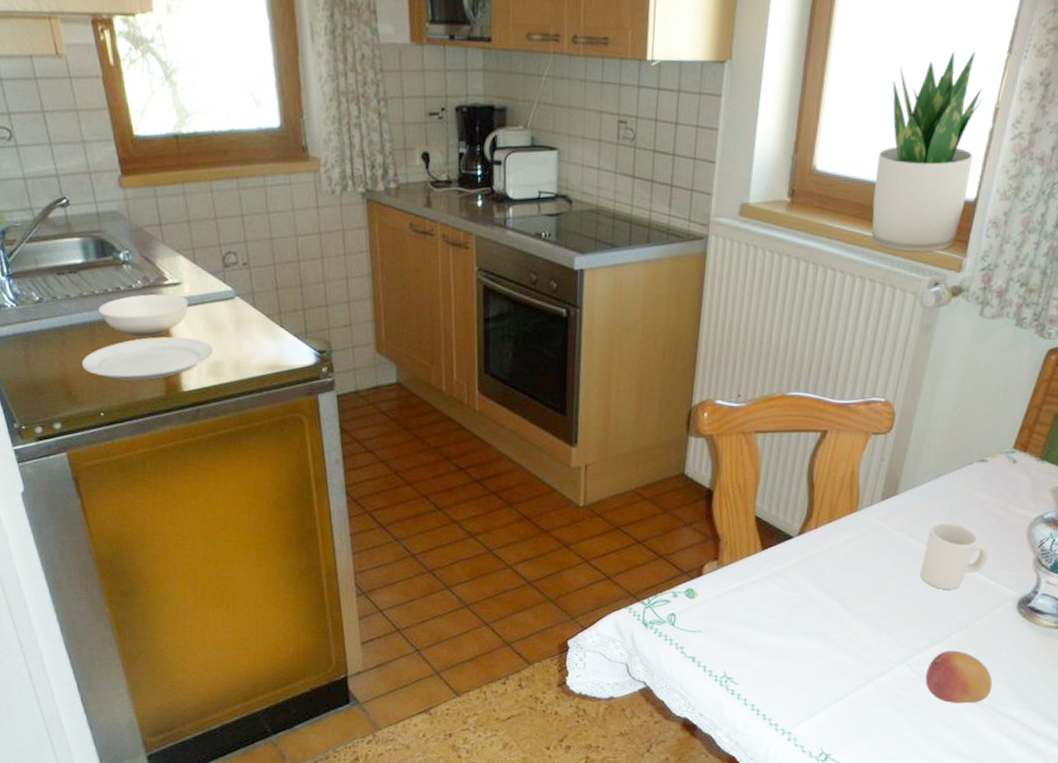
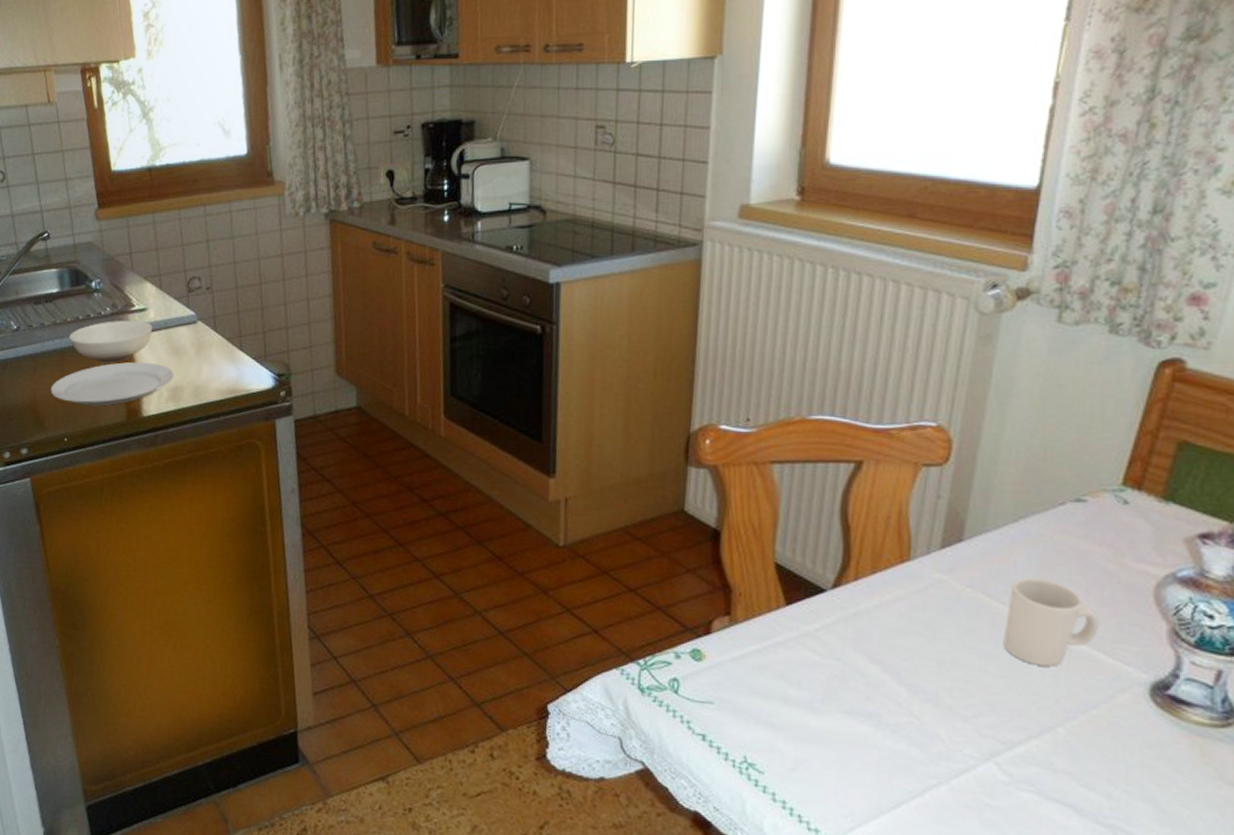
planter: present [871,52,985,253] -> none [904,23,1039,252]
fruit: present [925,650,993,704] -> none [1022,747,1124,823]

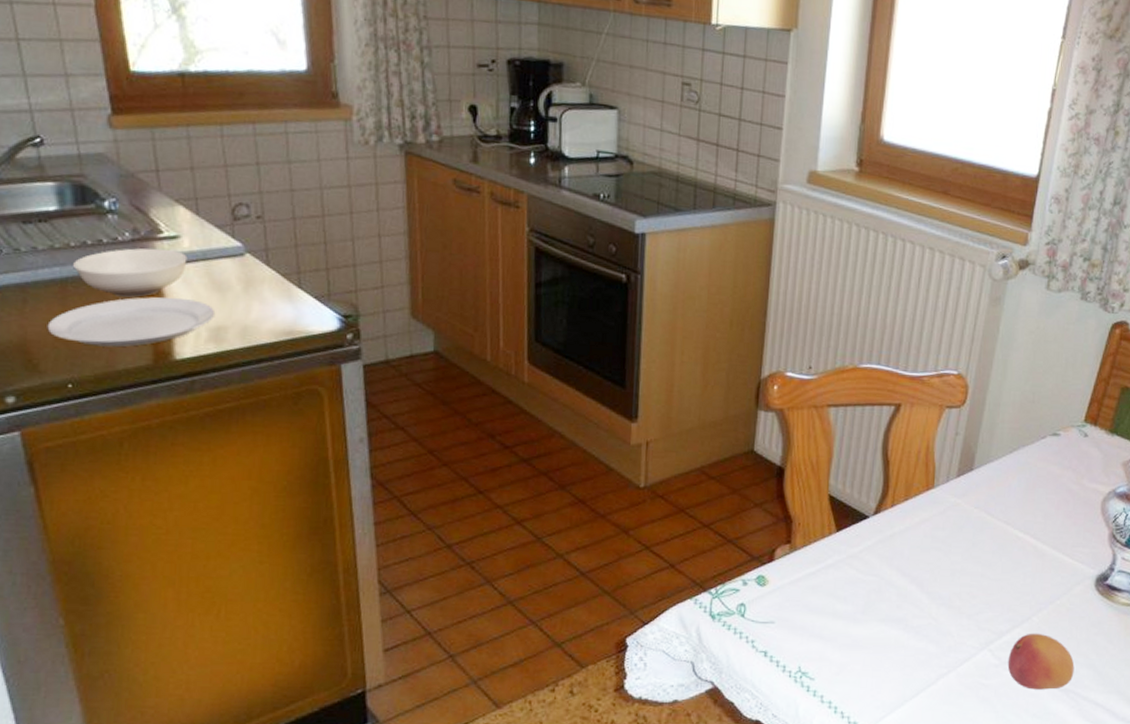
mug: present [1003,577,1100,667] -> none [998,498,1065,569]
fruit: none [1022,747,1124,823] -> present [1007,633,1075,690]

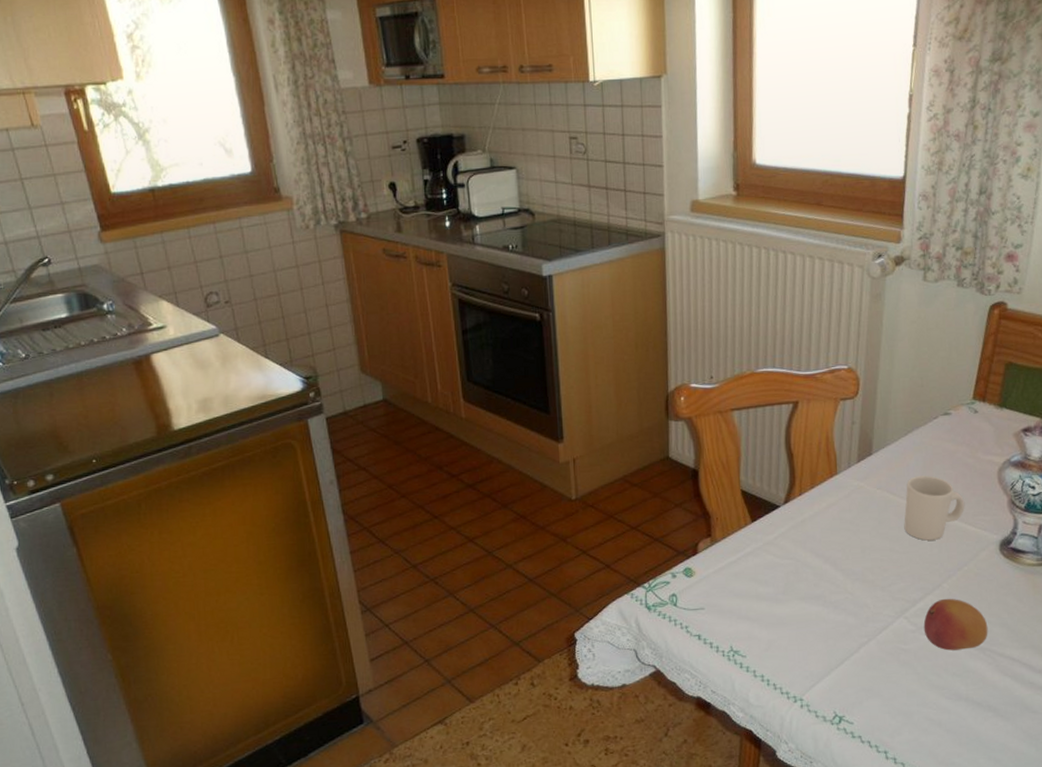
plate: present [47,297,216,347] -> none [71,377,202,426]
bowl: present [73,247,188,298] -> none [85,338,174,383]
mug: none [998,498,1065,569] -> present [904,475,965,541]

